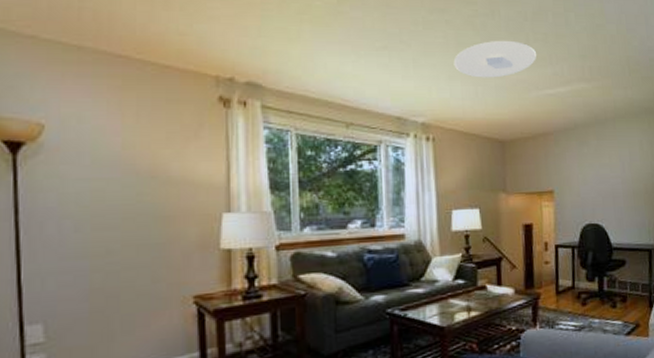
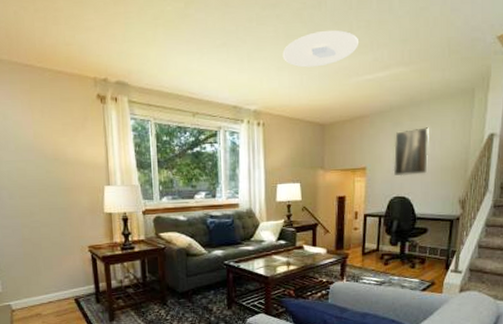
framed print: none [582,147,619,201] -> present [393,127,429,176]

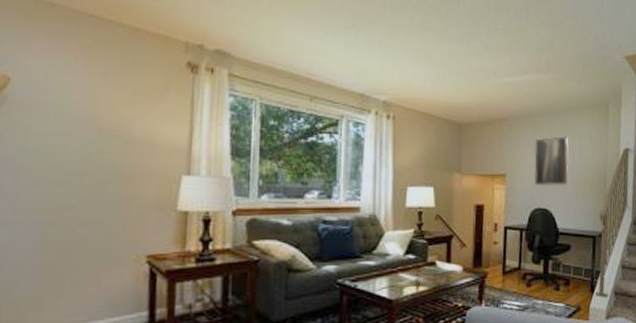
ceiling light: present [282,30,358,68] -> none [417,28,497,63]

